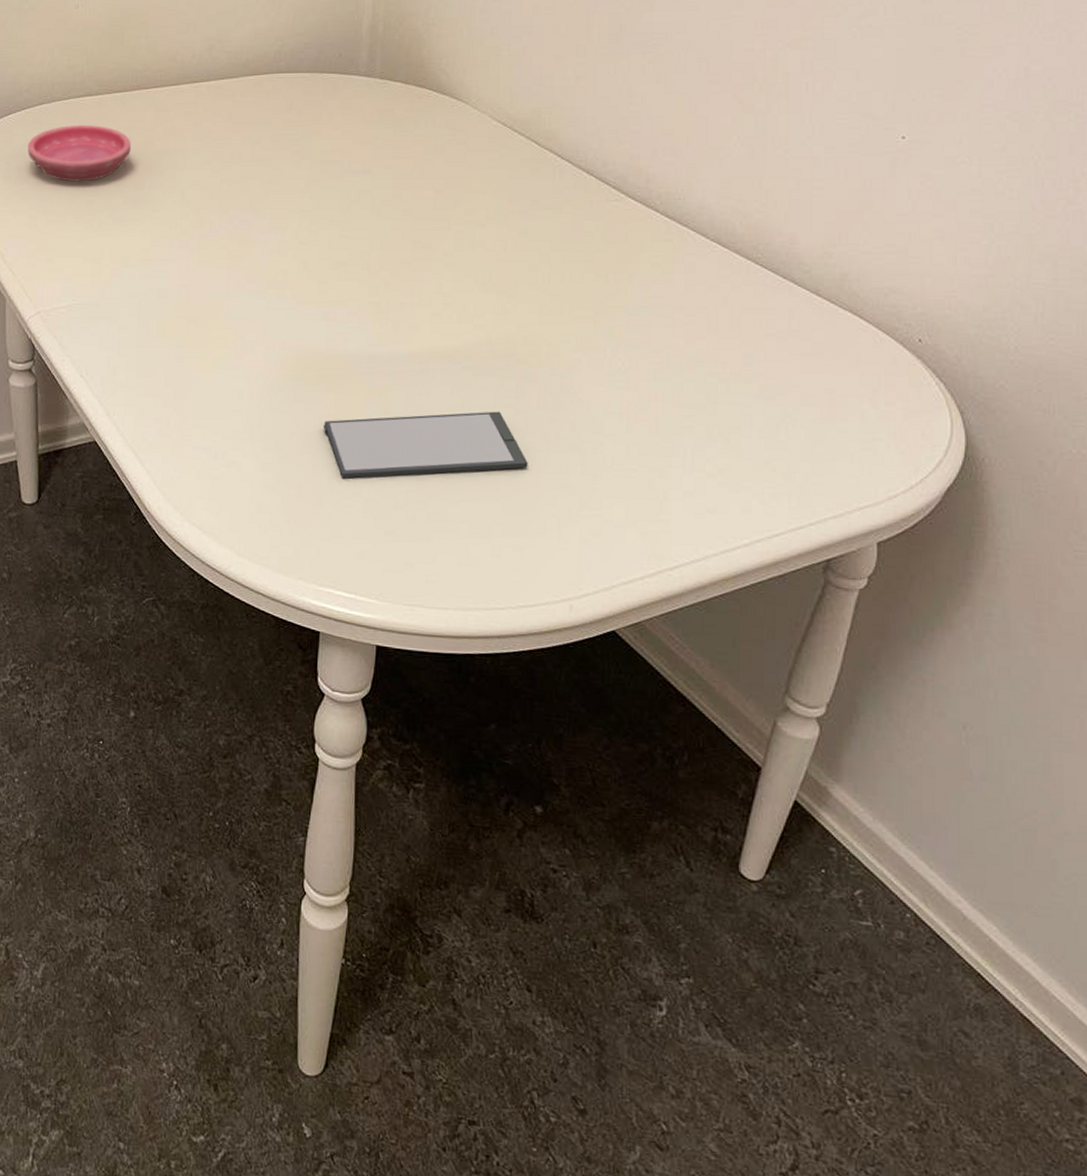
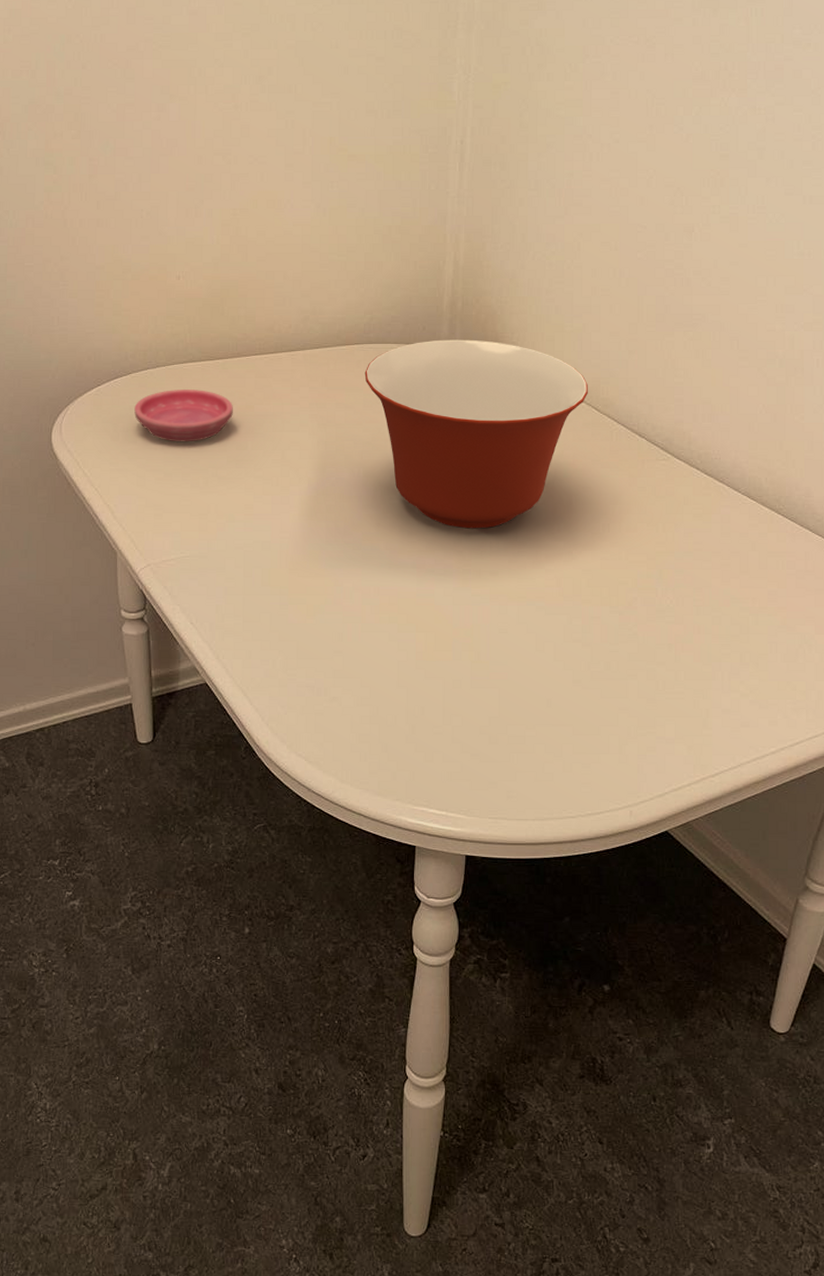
mixing bowl: none [273,66,527,278] -> present [364,339,588,529]
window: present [322,411,528,479] -> none [414,645,593,709]

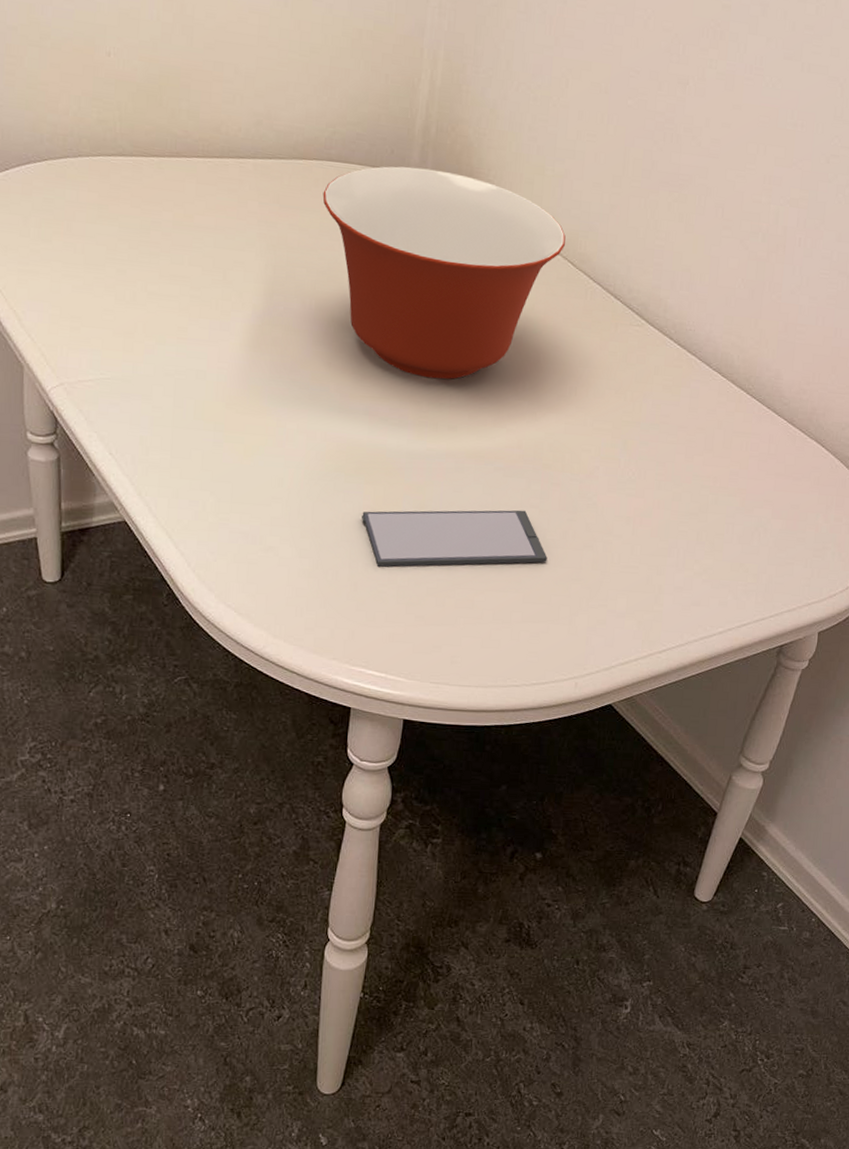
saucer: present [134,390,233,442] -> none [49,185,169,249]
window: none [414,645,593,709] -> present [361,510,547,567]

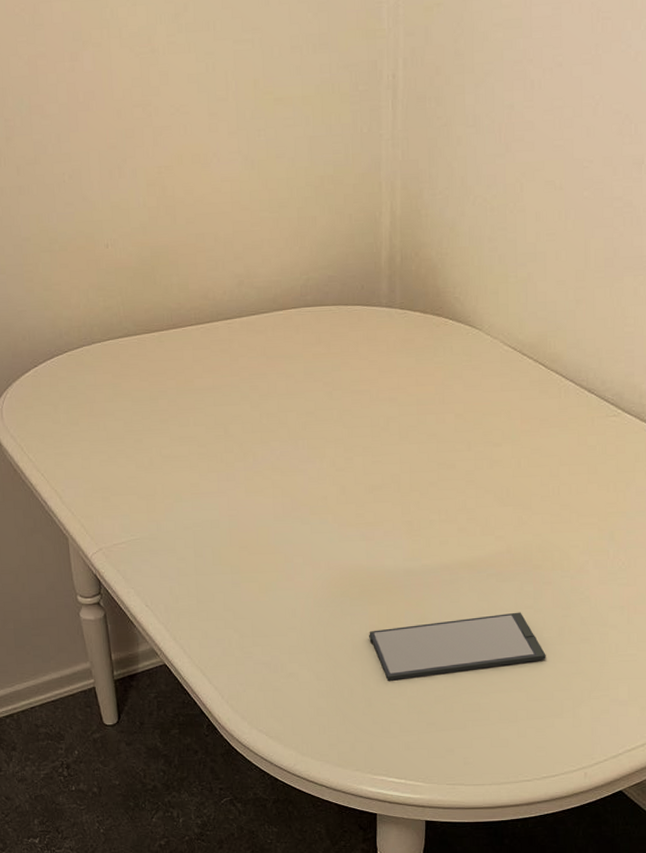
mixing bowl: present [322,166,566,380] -> none [303,296,535,498]

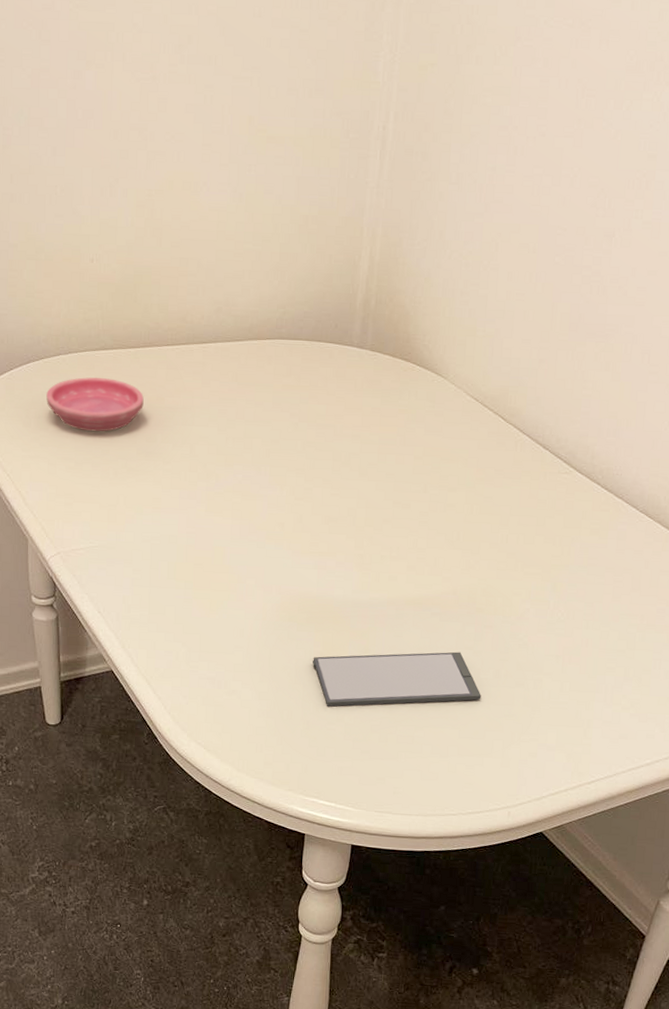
saucer: none [73,365,173,422] -> present [46,377,144,432]

